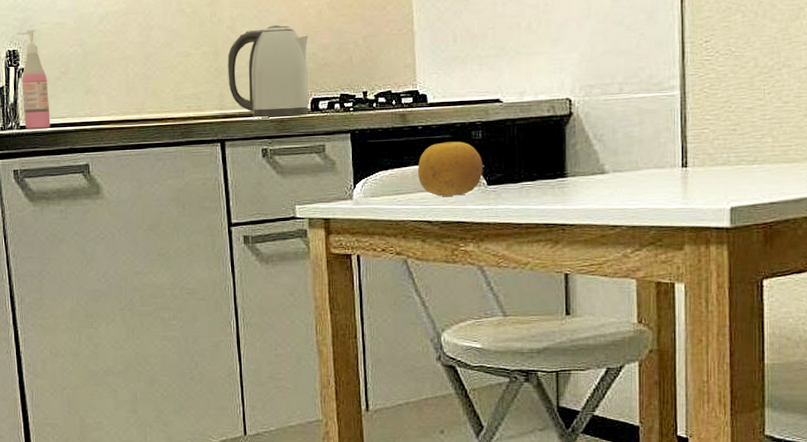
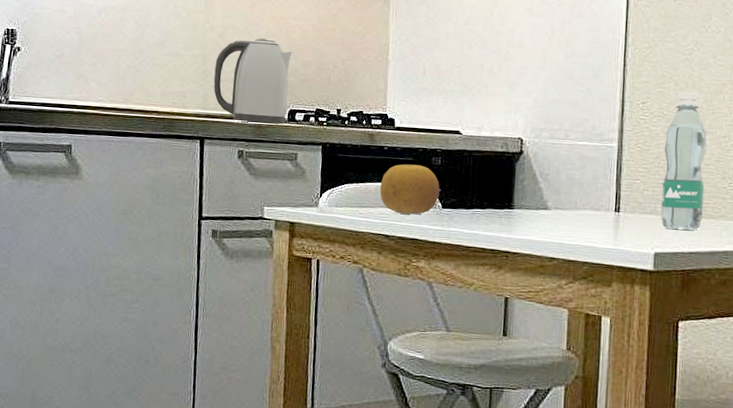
soap dispenser: present [16,30,51,129] -> none [13,12,42,106]
bottle: none [734,22,785,180] -> present [661,91,707,231]

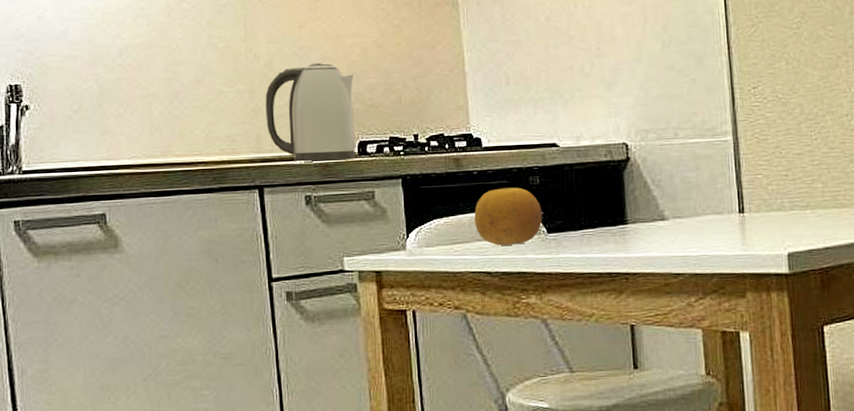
bottle: present [661,91,707,231] -> none [782,70,834,225]

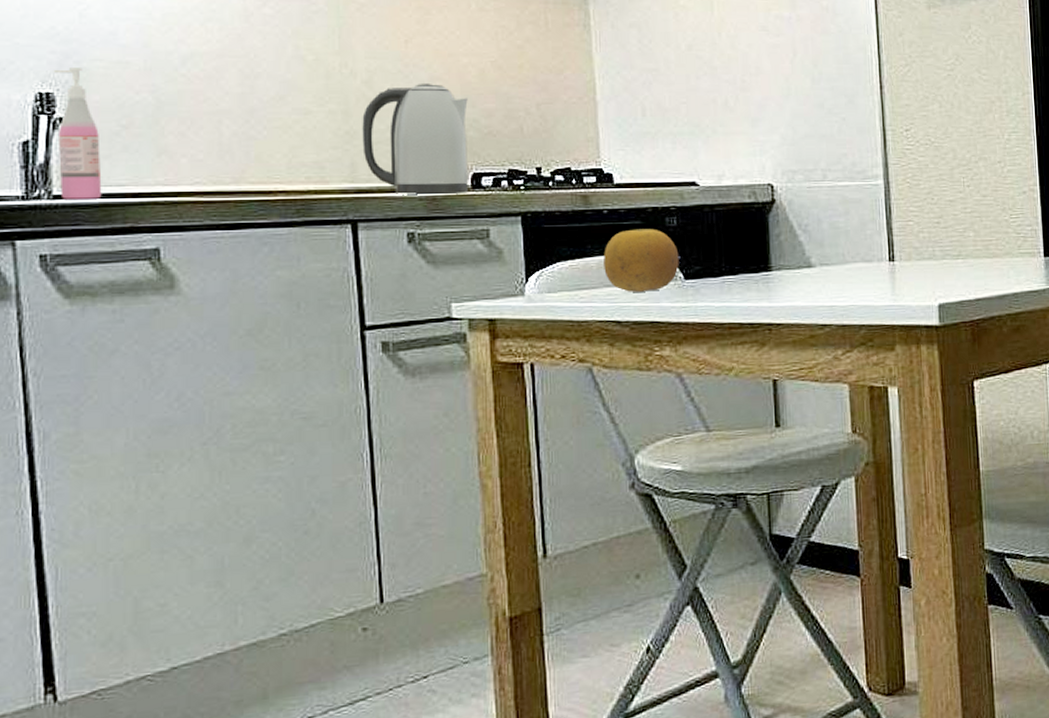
soap dispenser: none [19,63,60,174] -> present [53,68,102,199]

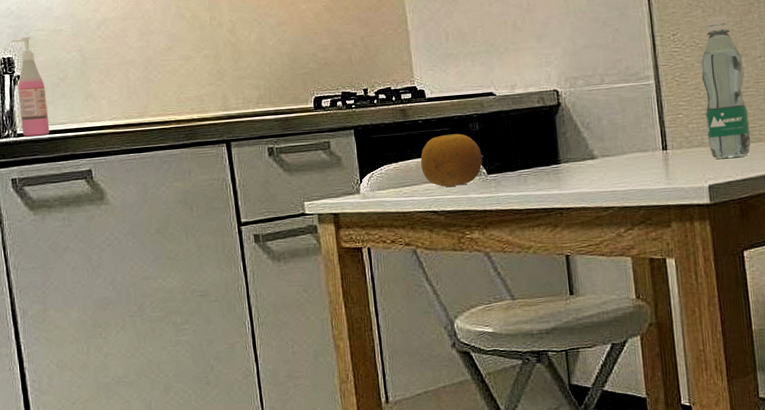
kettle: present [362,82,469,194] -> none [229,27,312,118]
bottle: none [935,114,986,275] -> present [700,16,751,160]

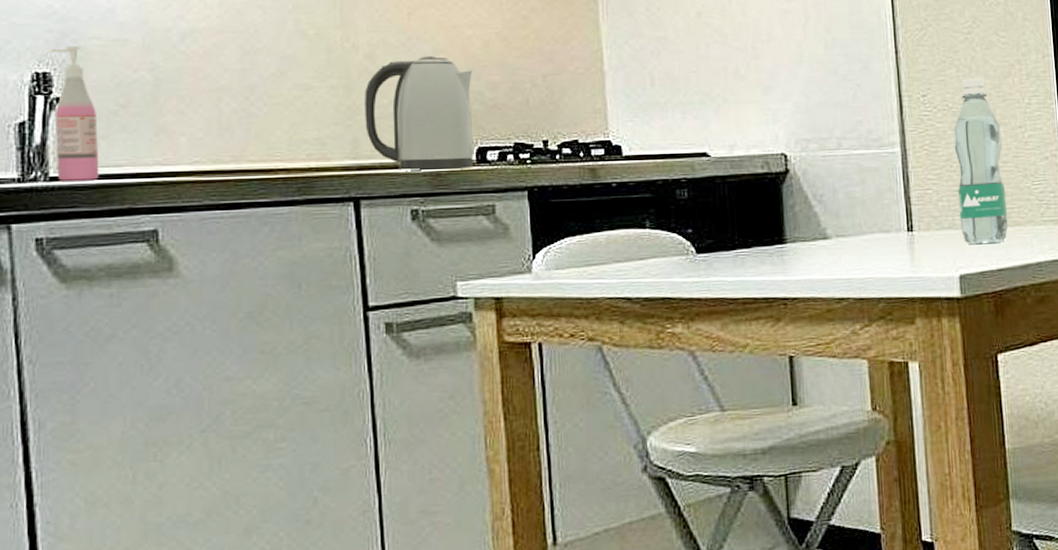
kettle: none [229,27,312,118] -> present [364,55,474,171]
fruit: present [421,133,483,187] -> none [613,201,691,268]

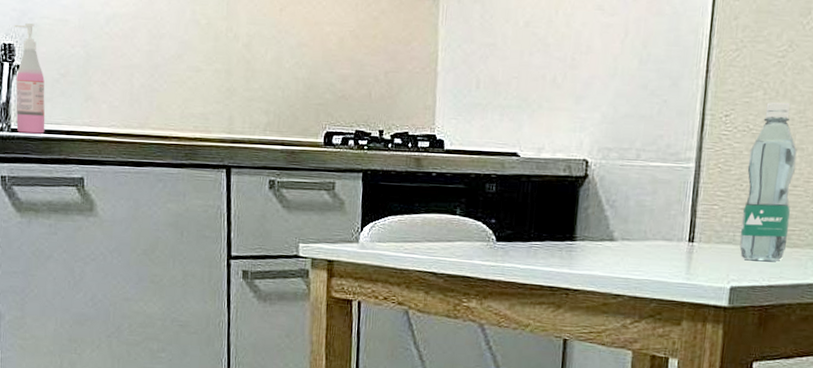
kettle: present [364,55,474,171] -> none [239,48,327,149]

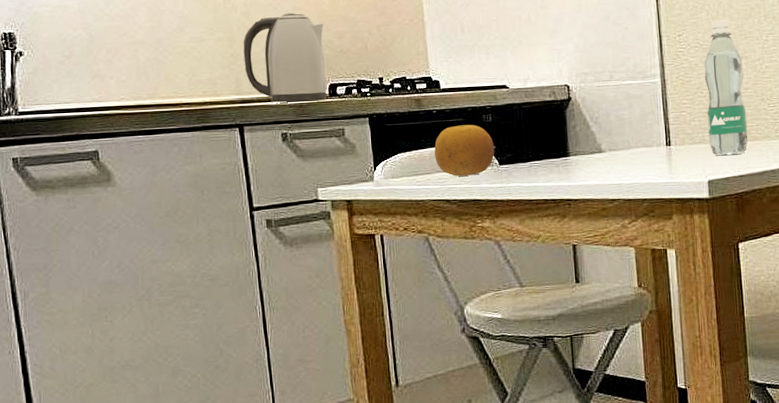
soap dispenser: present [14,23,45,134] -> none [12,12,54,115]
kettle: none [239,48,327,149] -> present [243,12,327,103]
fruit: none [427,192,494,250] -> present [434,124,495,176]

